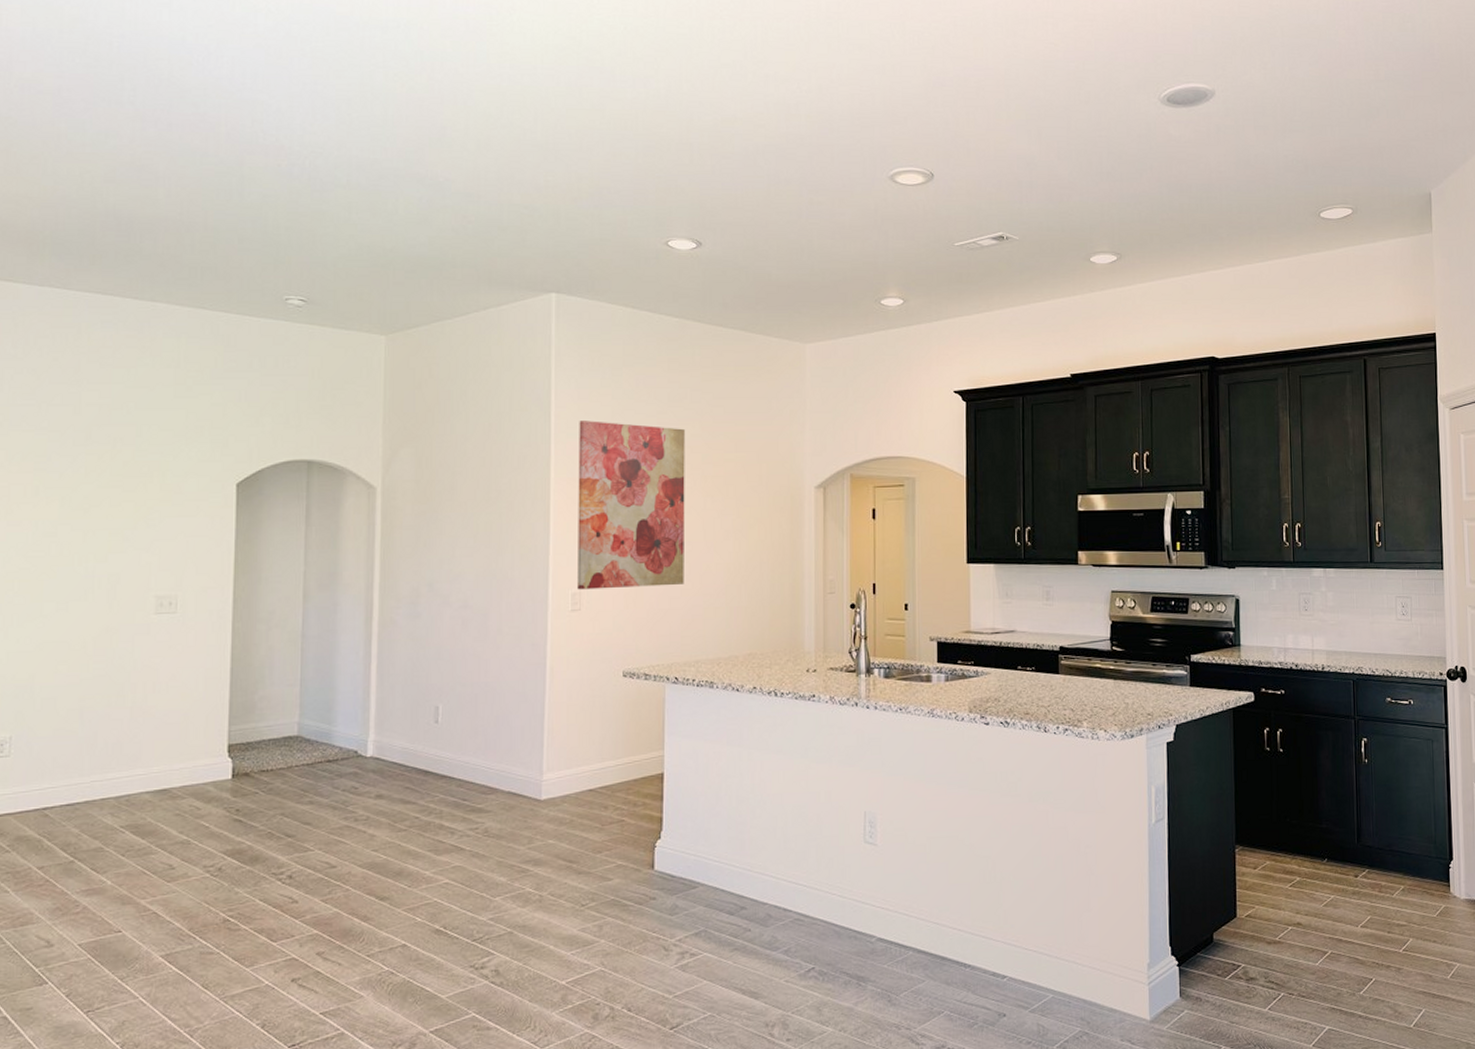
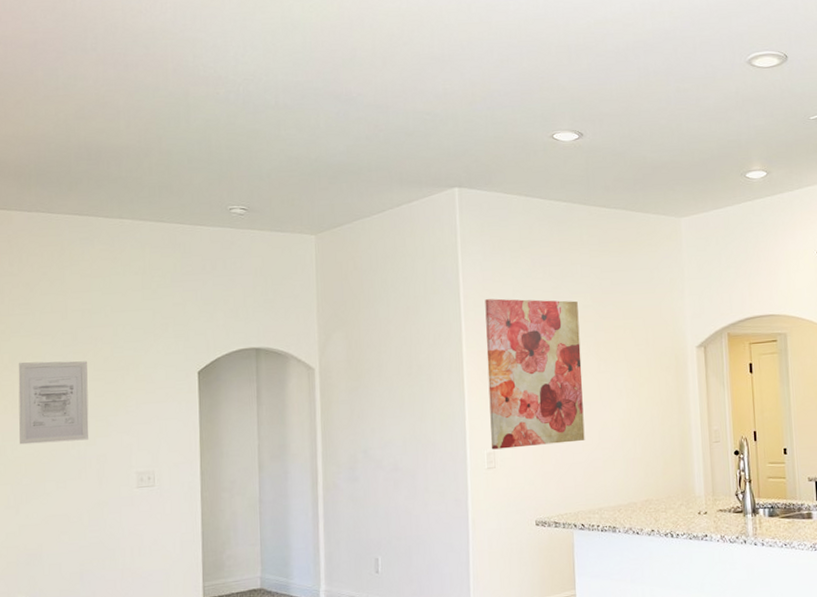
wall art: none [12,460,102,557] -> present [18,361,89,445]

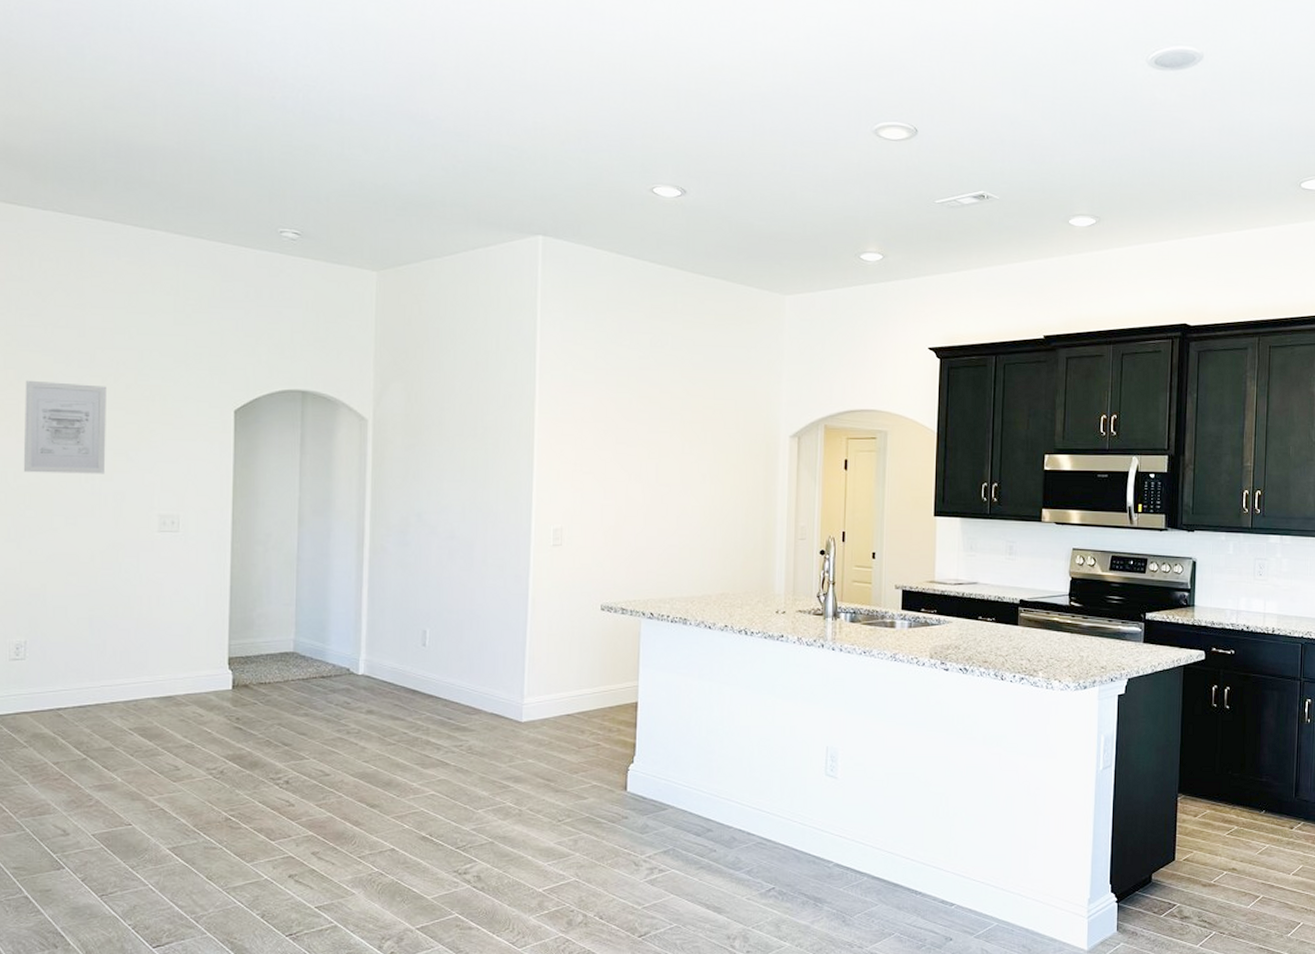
wall art: present [485,298,585,450] -> none [558,362,665,526]

